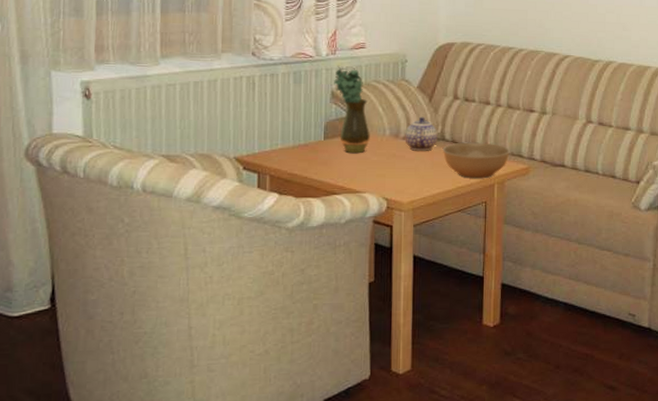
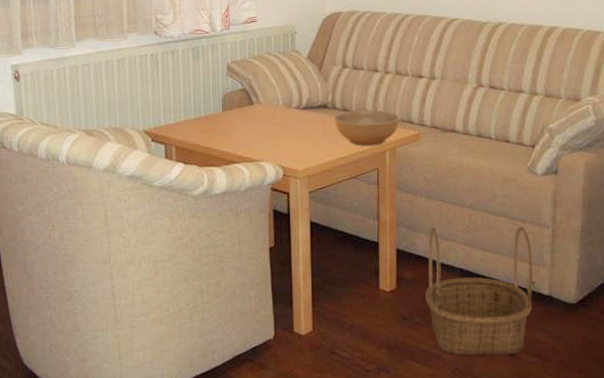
vase: present [334,65,370,153] -> none [229,39,265,123]
teapot: present [405,116,438,151] -> none [297,86,329,120]
basket: none [528,260,634,390] -> present [424,227,533,355]

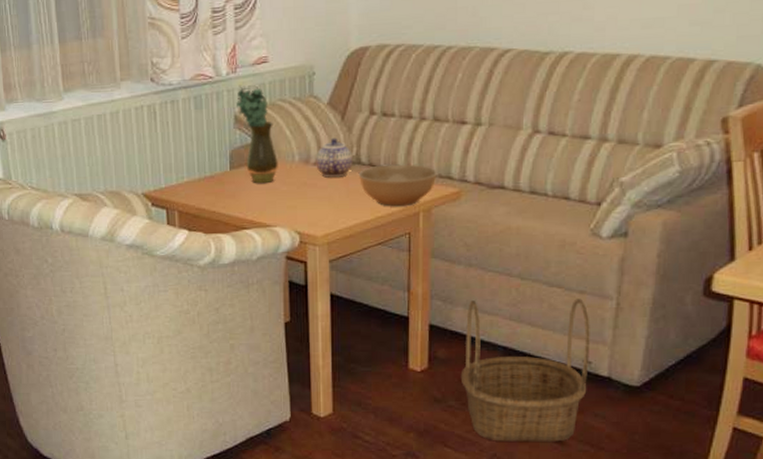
vase: none [229,39,265,123] -> present [236,84,278,183]
teapot: none [297,86,329,120] -> present [316,137,353,178]

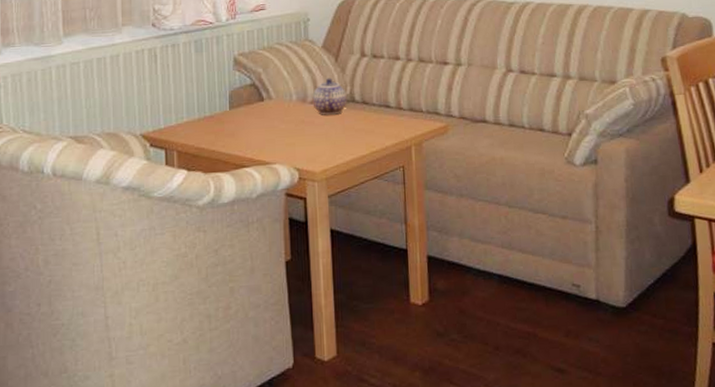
vase: present [236,84,278,183] -> none [236,30,277,122]
bowl: present [358,164,437,206] -> none [353,101,426,141]
basket: present [460,299,590,442] -> none [460,224,579,374]

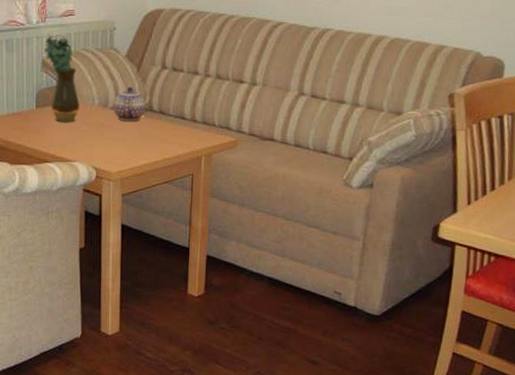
vase: none [236,30,277,122] -> present [44,33,80,122]

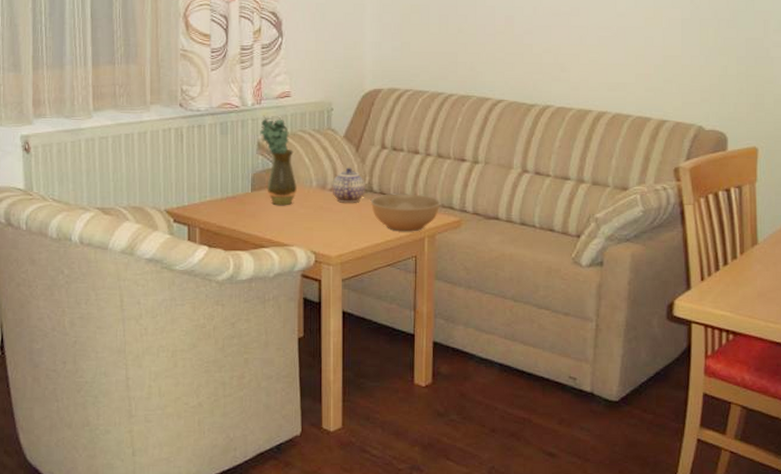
bowl: none [150,113,218,150] -> present [370,194,440,231]

